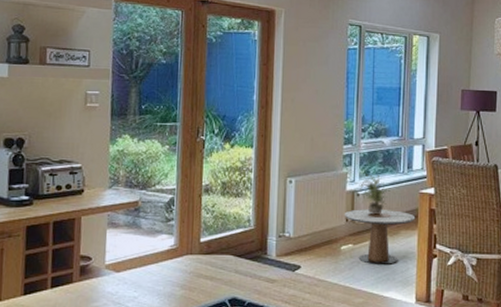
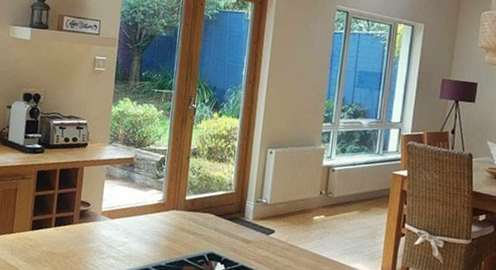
side table: present [344,209,416,264] -> none [318,183,387,238]
potted plant: present [358,174,391,214] -> none [333,151,365,190]

